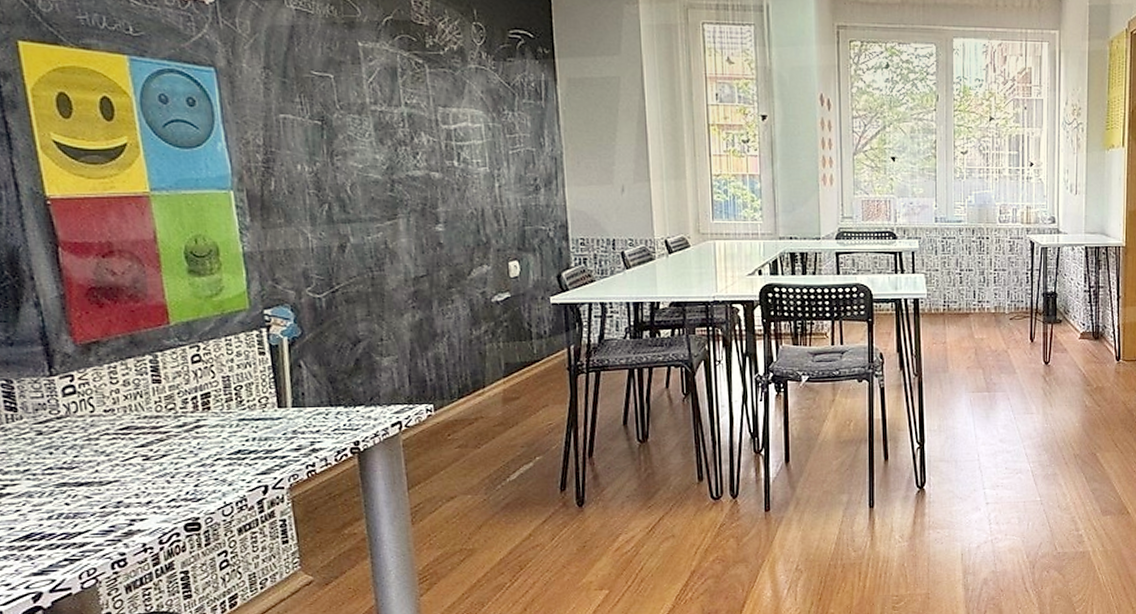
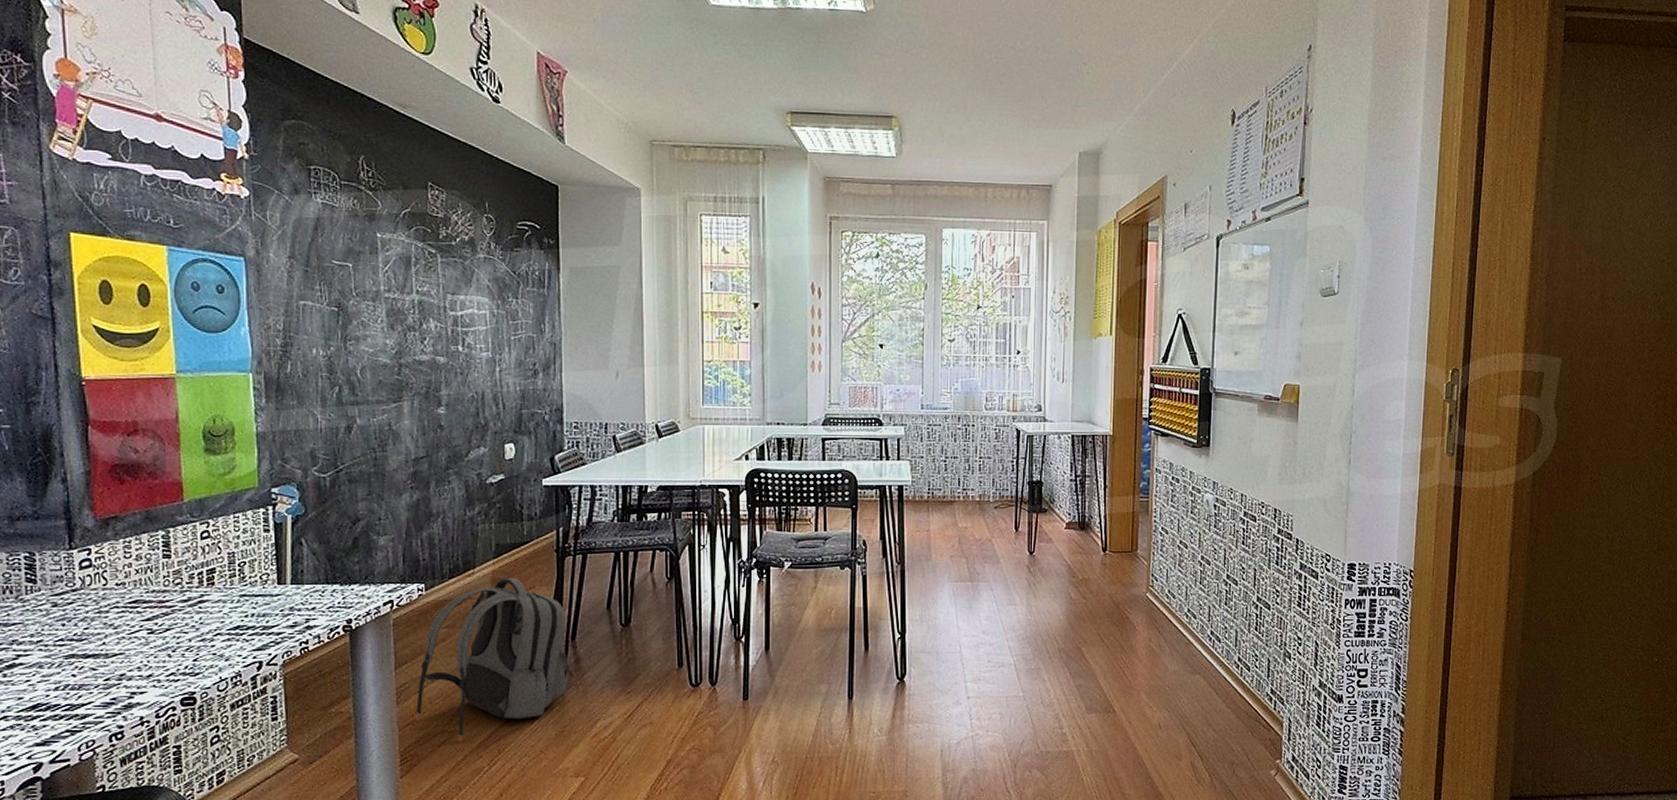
backpack: none [432,396,593,561] -> present [415,577,574,744]

